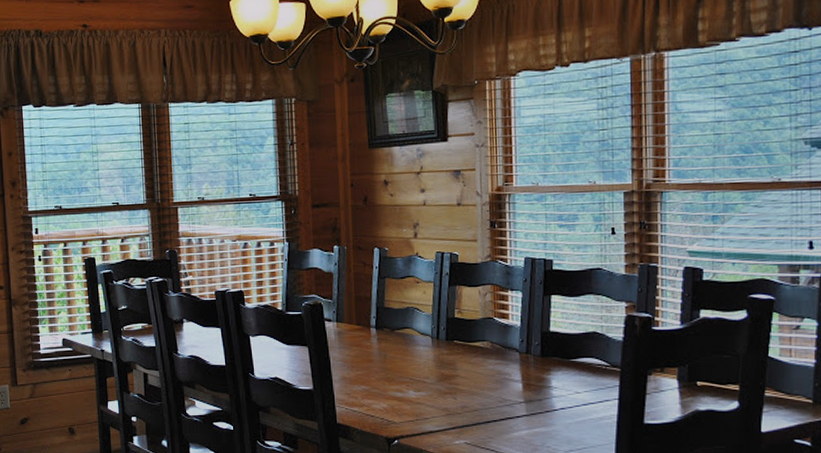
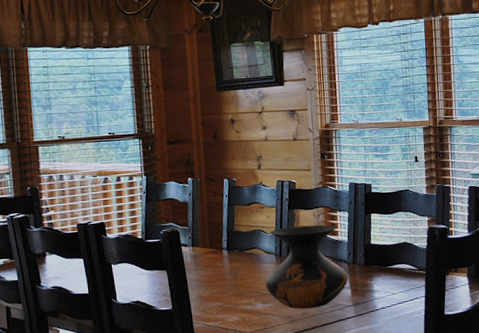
vase: none [418,305,520,401] -> present [265,224,348,309]

